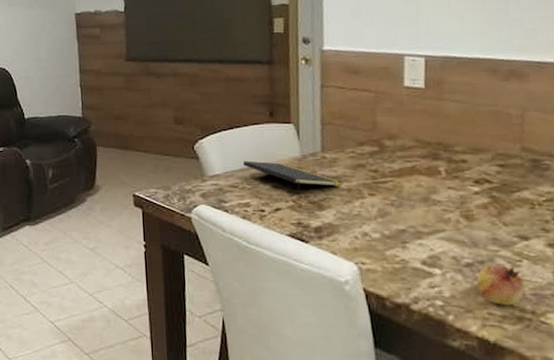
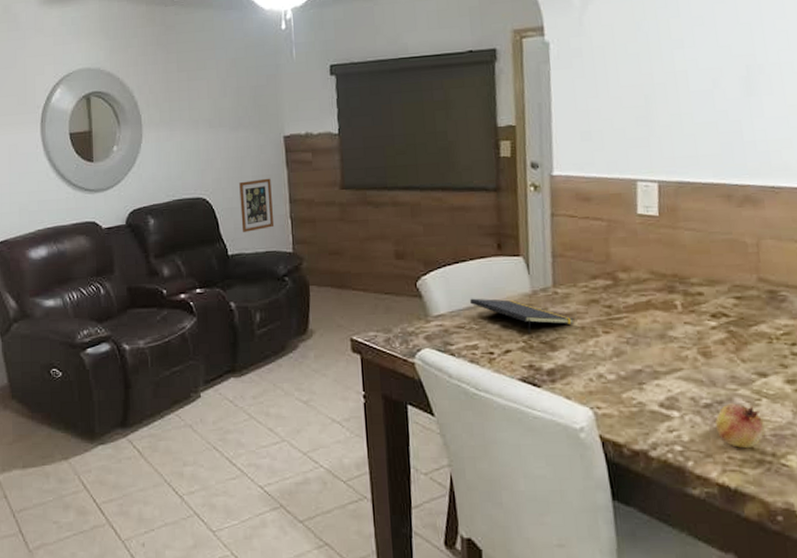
picture frame: none [35,51,66,98] -> present [239,178,275,232]

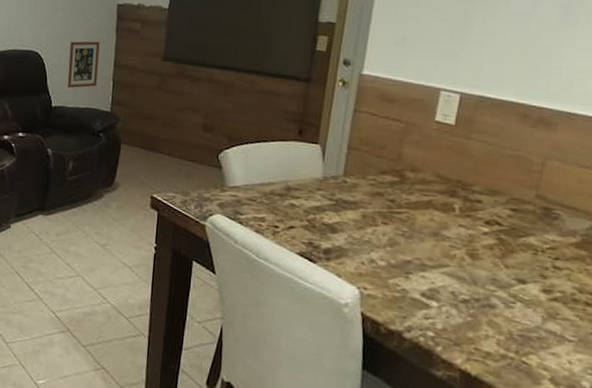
notepad: present [470,298,575,334] -> none [265,175,358,215]
fruit: present [716,403,765,448] -> none [469,302,514,343]

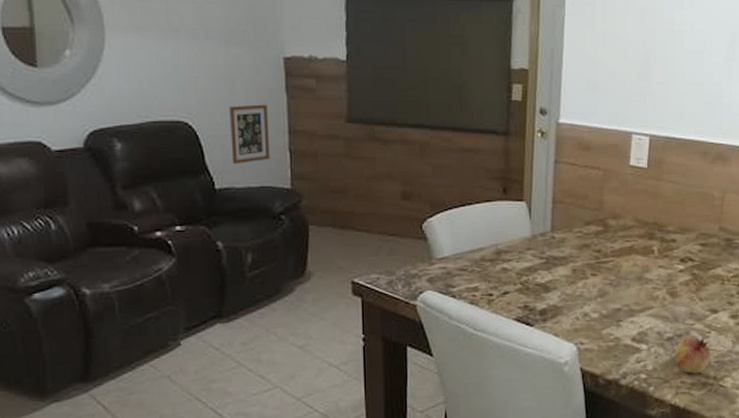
fruit: none [469,302,514,343] -> present [675,336,711,374]

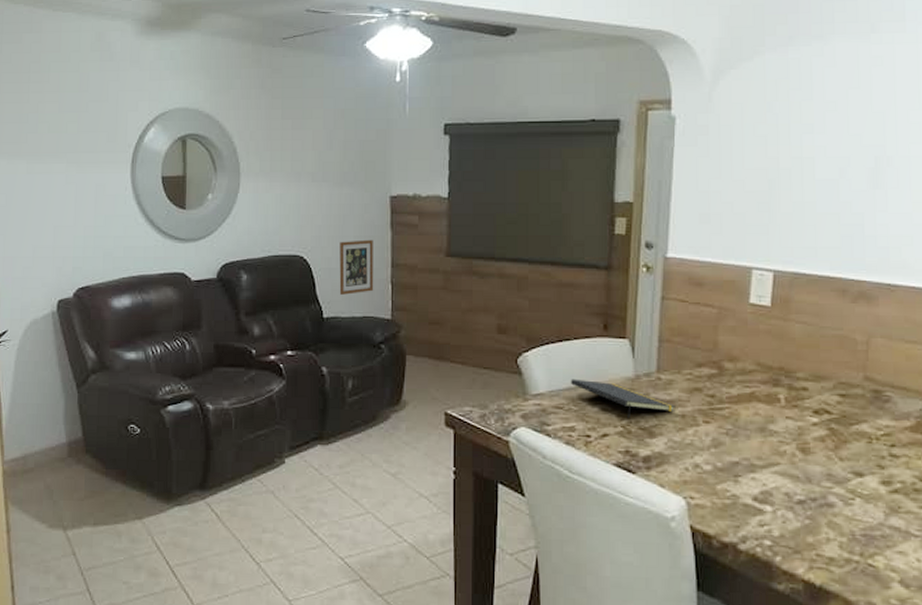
notepad: none [474,241,568,277] -> present [571,378,676,419]
fruit: present [675,336,711,374] -> none [808,501,856,546]

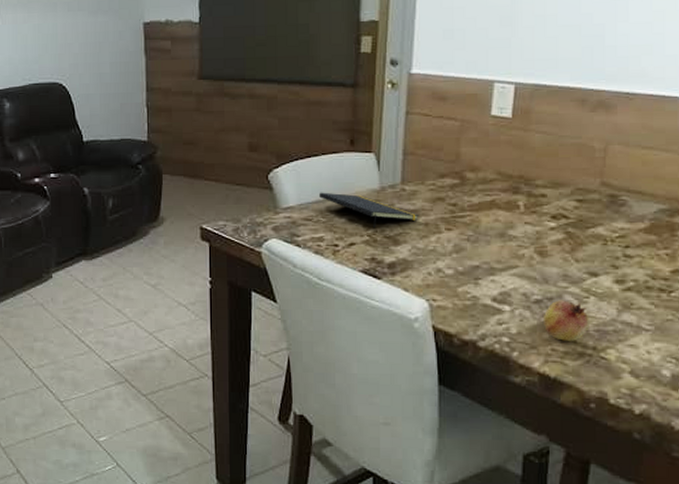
picture frame: present [339,239,374,295] -> none [96,65,131,119]
fruit: none [808,501,856,546] -> present [544,300,589,341]

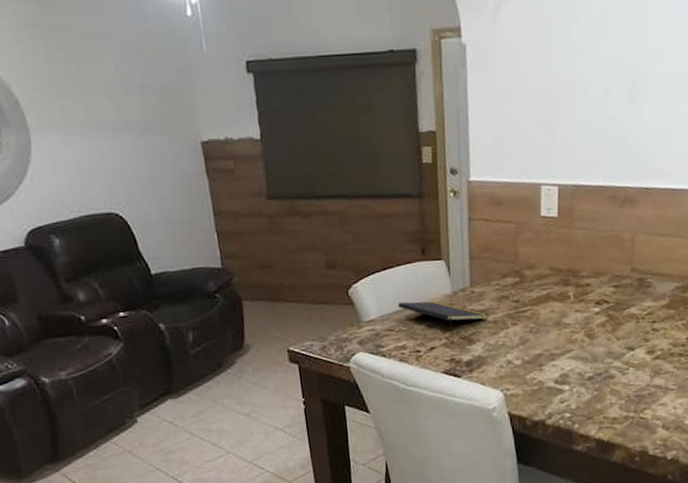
fruit: present [544,300,589,341] -> none [596,374,631,409]

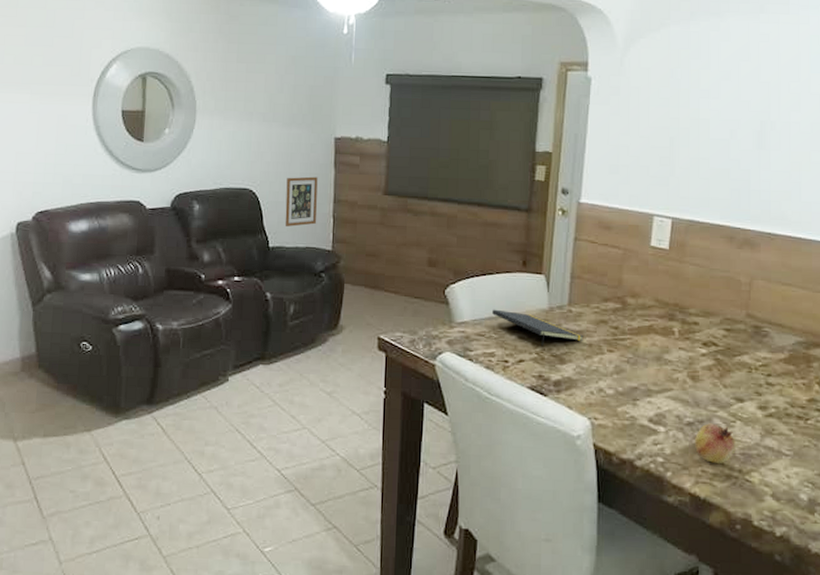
picture frame: none [155,189,200,249] -> present [284,176,318,227]
fruit: none [596,374,631,409] -> present [695,423,736,463]

